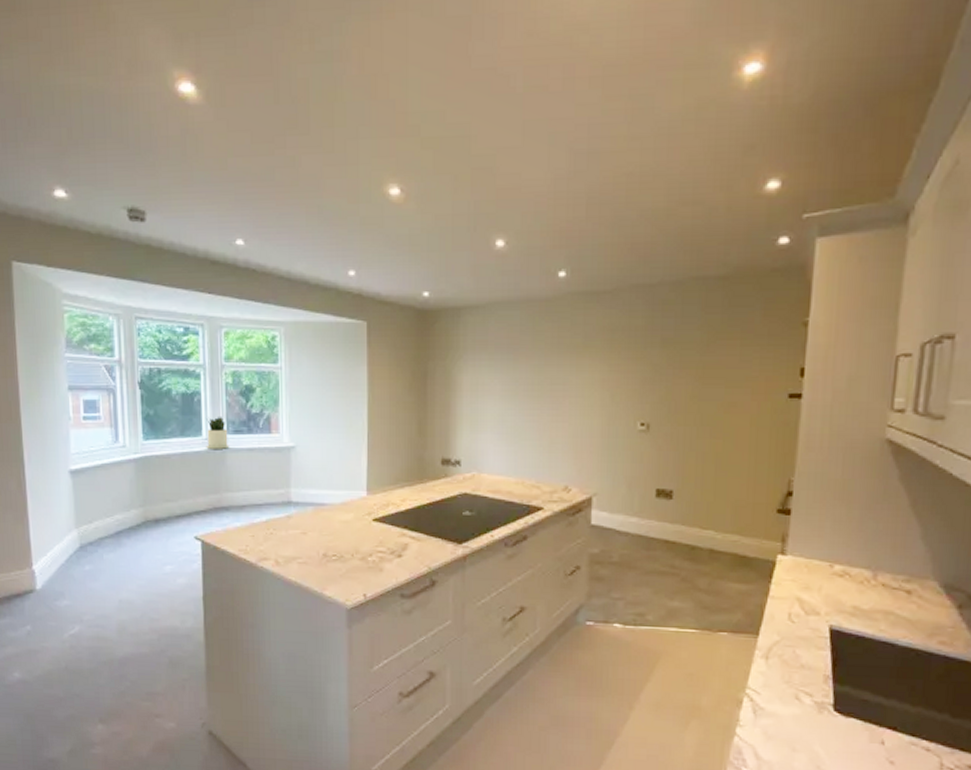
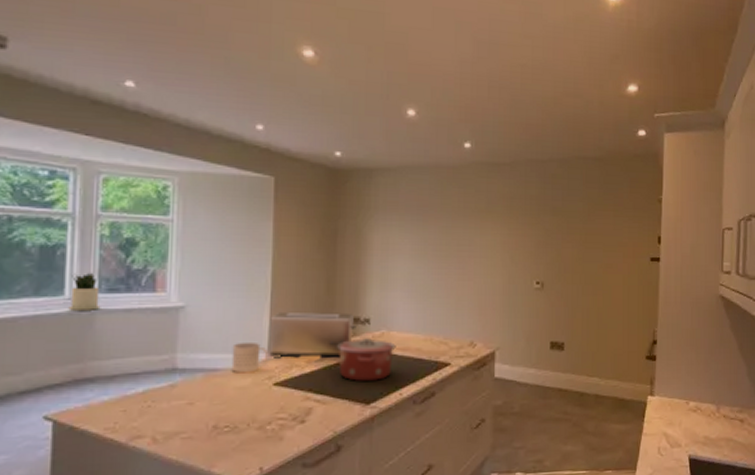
mug: none [336,479,368,509] -> present [231,341,269,374]
toaster: none [367,452,448,497] -> present [269,311,357,358]
casserole: none [430,479,487,523] -> present [337,338,396,382]

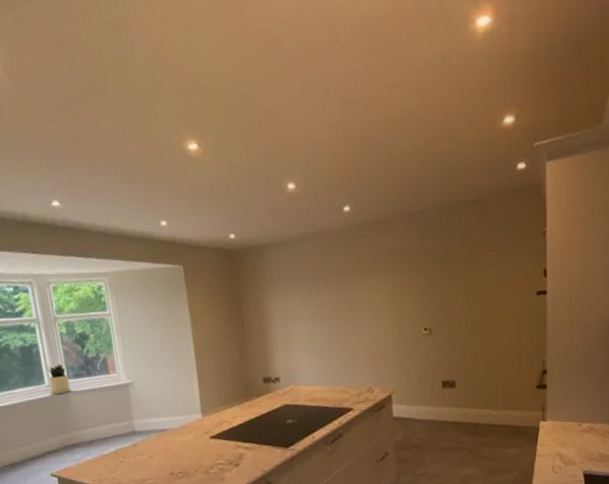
mug: present [231,341,269,374] -> none [173,405,203,431]
toaster: present [269,311,357,358] -> none [199,374,269,416]
casserole: present [337,338,396,382] -> none [256,393,305,430]

